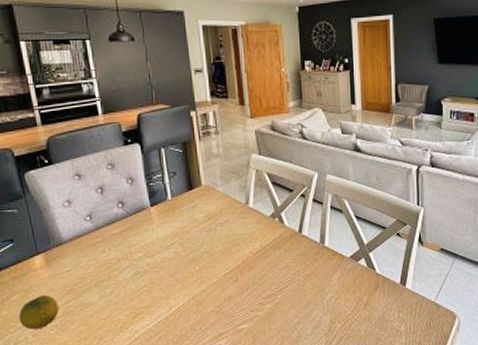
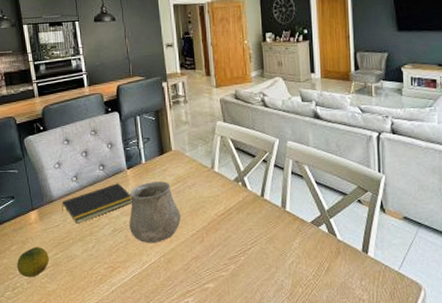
notepad: none [73,222,158,267] -> present [62,183,133,223]
ceramic cup: none [154,219,212,286] -> present [129,181,181,244]

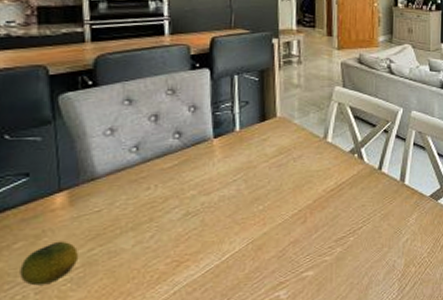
notepad: present [62,183,133,223] -> none [109,155,217,207]
ceramic cup: present [129,181,181,244] -> none [209,153,280,229]

